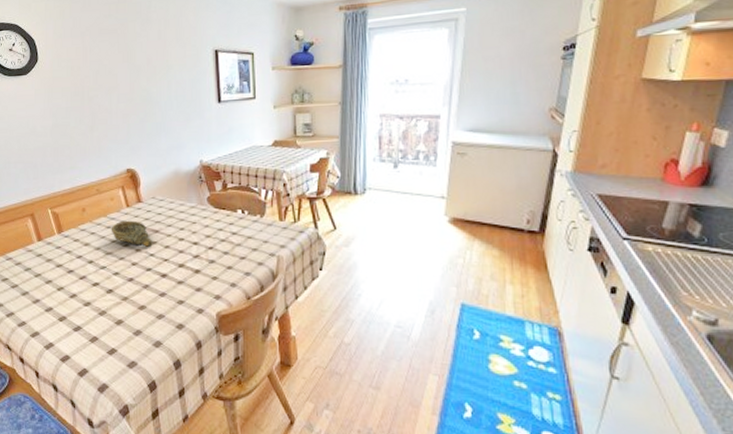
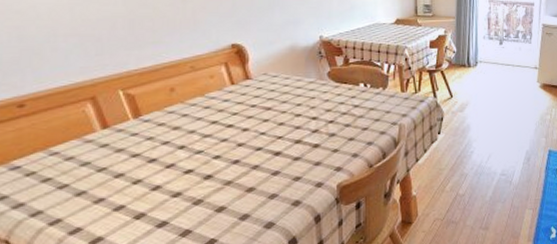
decorative bowl: present [111,220,153,248] -> none [210,98,264,127]

